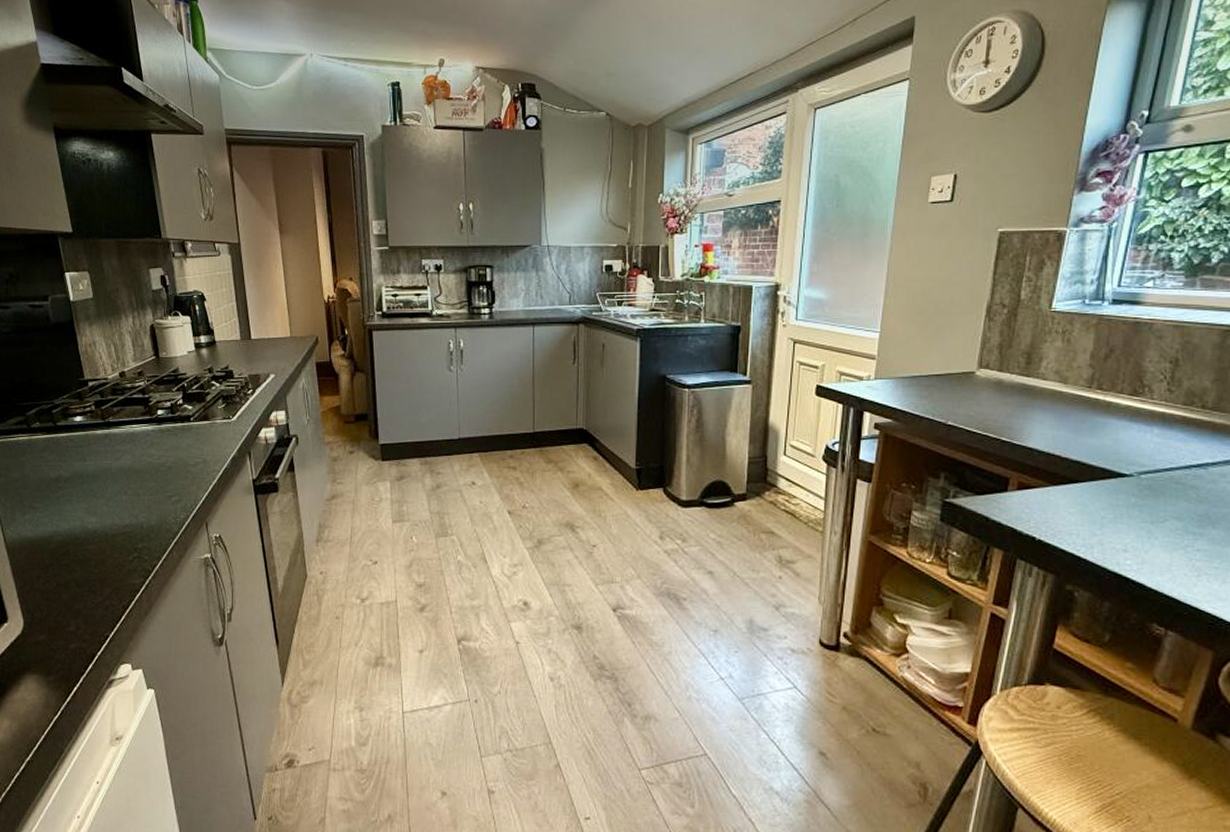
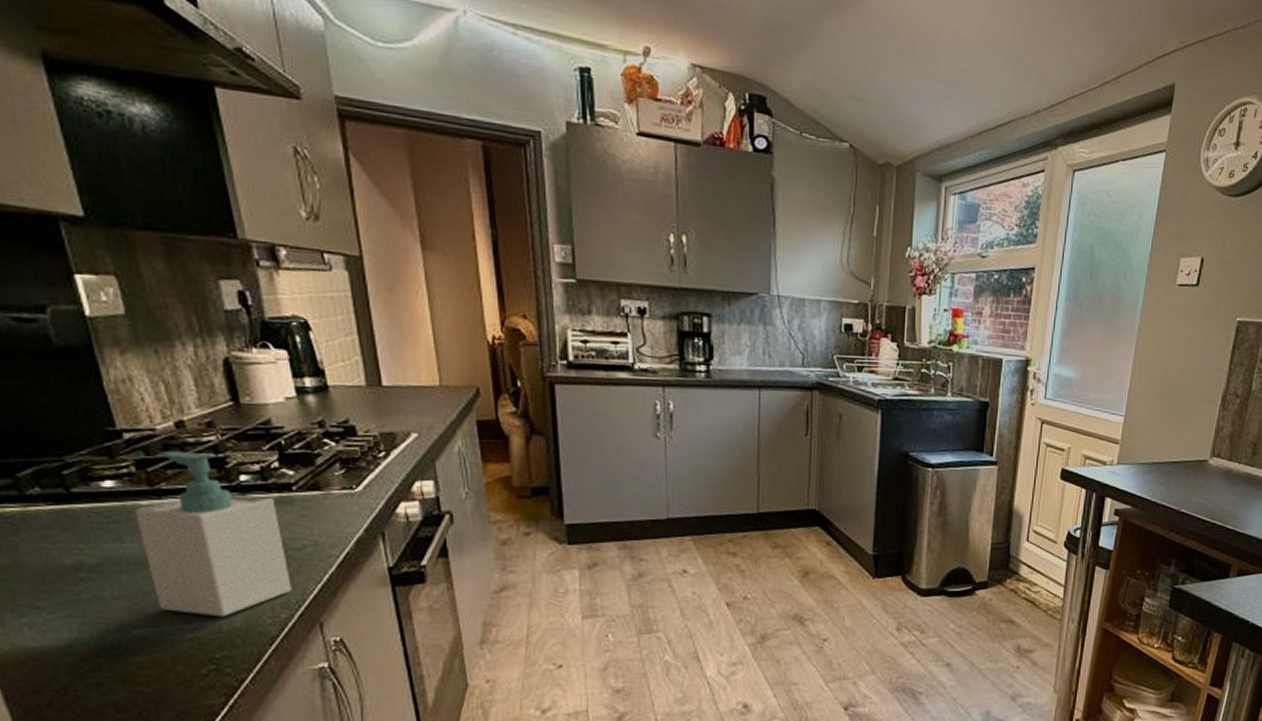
soap bottle: none [93,393,188,517] -> present [135,450,292,617]

